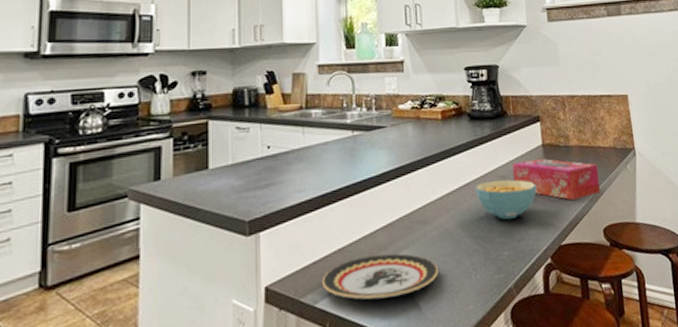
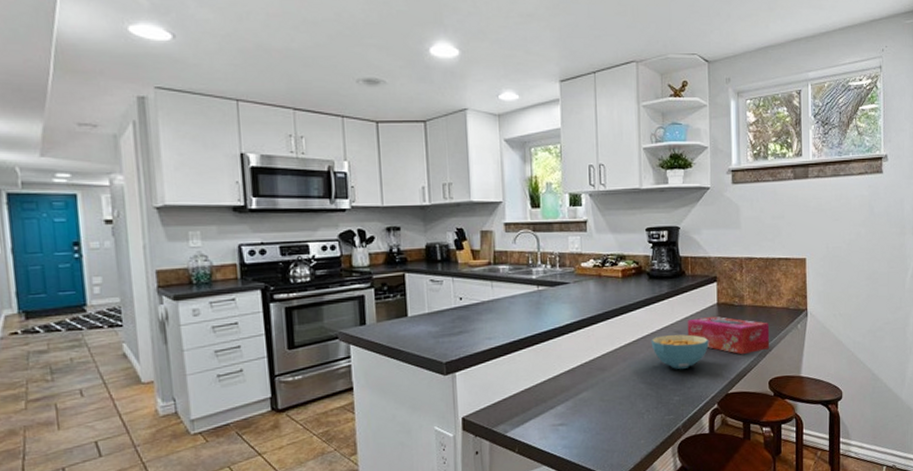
plate: present [321,253,438,300] -> none [511,394,614,432]

